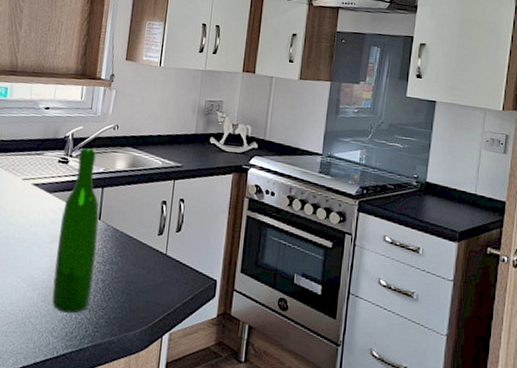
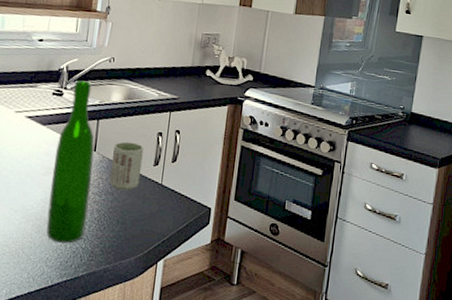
cup: none [114,210,148,261] -> present [110,141,144,191]

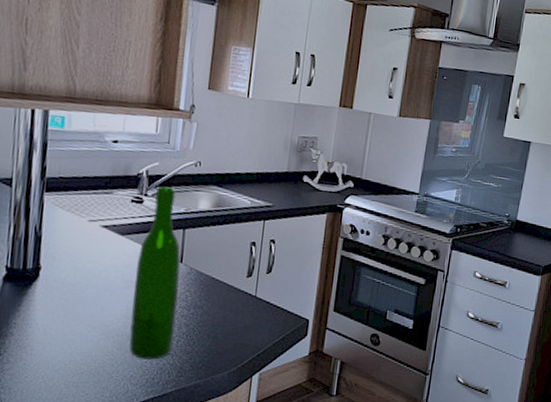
cup: present [110,141,144,191] -> none [199,252,236,304]

